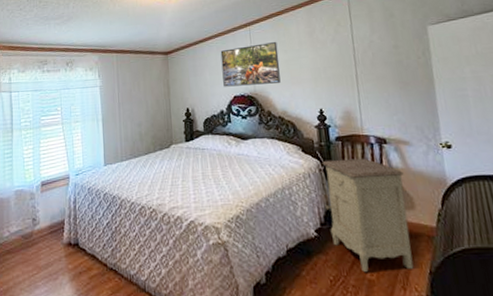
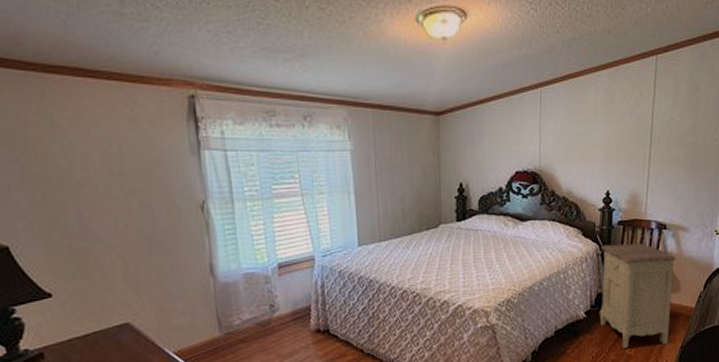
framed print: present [220,41,281,87] -> none [504,109,571,160]

